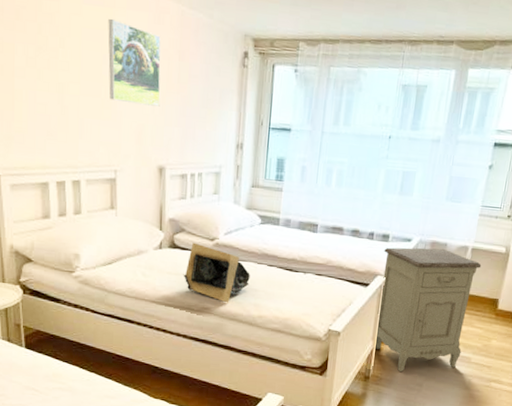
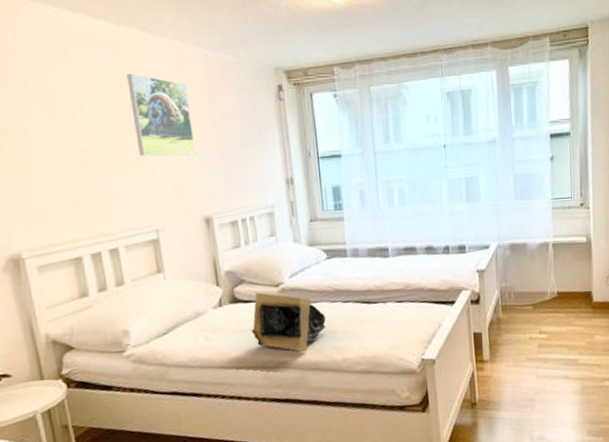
nightstand: present [373,247,482,372] -> none [463,249,567,390]

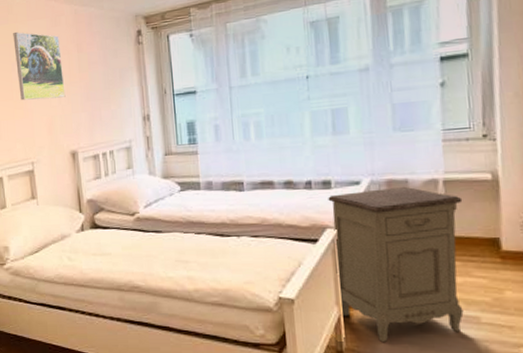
tote bag: present [250,292,326,353] -> none [108,220,179,279]
nightstand: none [463,249,567,390] -> present [328,186,464,342]

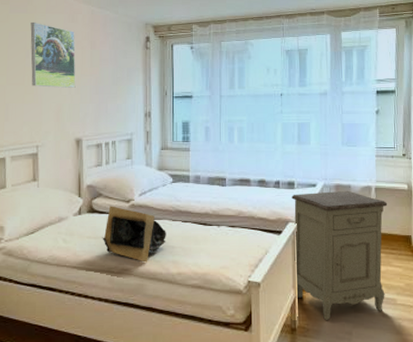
tote bag: none [108,220,179,279] -> present [102,206,166,263]

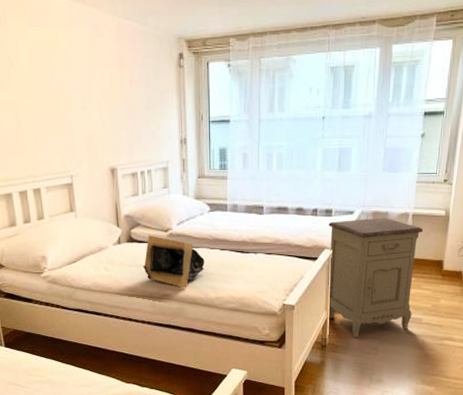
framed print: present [30,23,76,88] -> none [52,38,106,113]

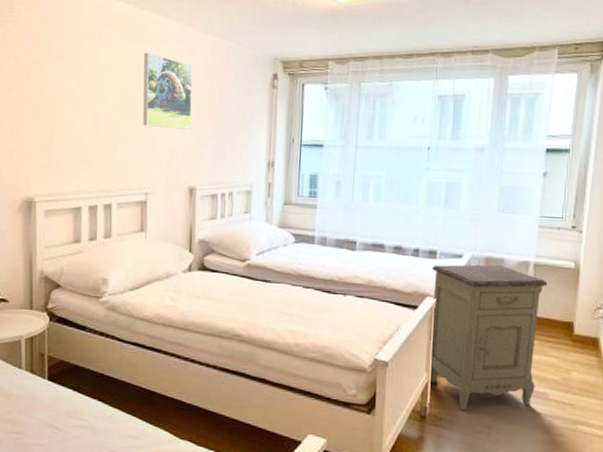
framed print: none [52,38,106,113] -> present [142,53,193,130]
tote bag: present [142,235,205,288] -> none [213,264,285,330]

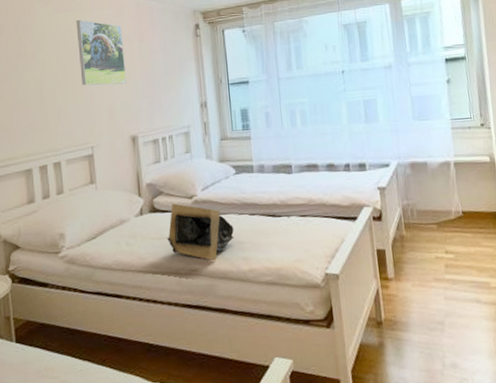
tote bag: none [213,264,285,330] -> present [166,203,234,261]
nightstand: present [428,264,548,410] -> none [364,168,477,310]

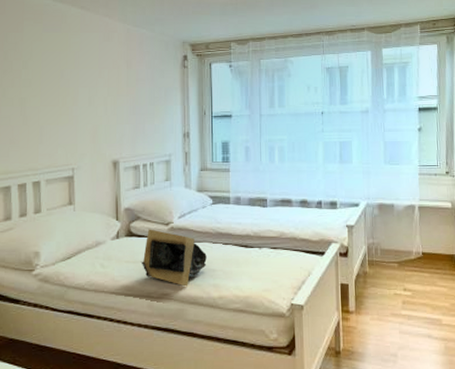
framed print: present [76,20,127,86] -> none [64,42,112,108]

